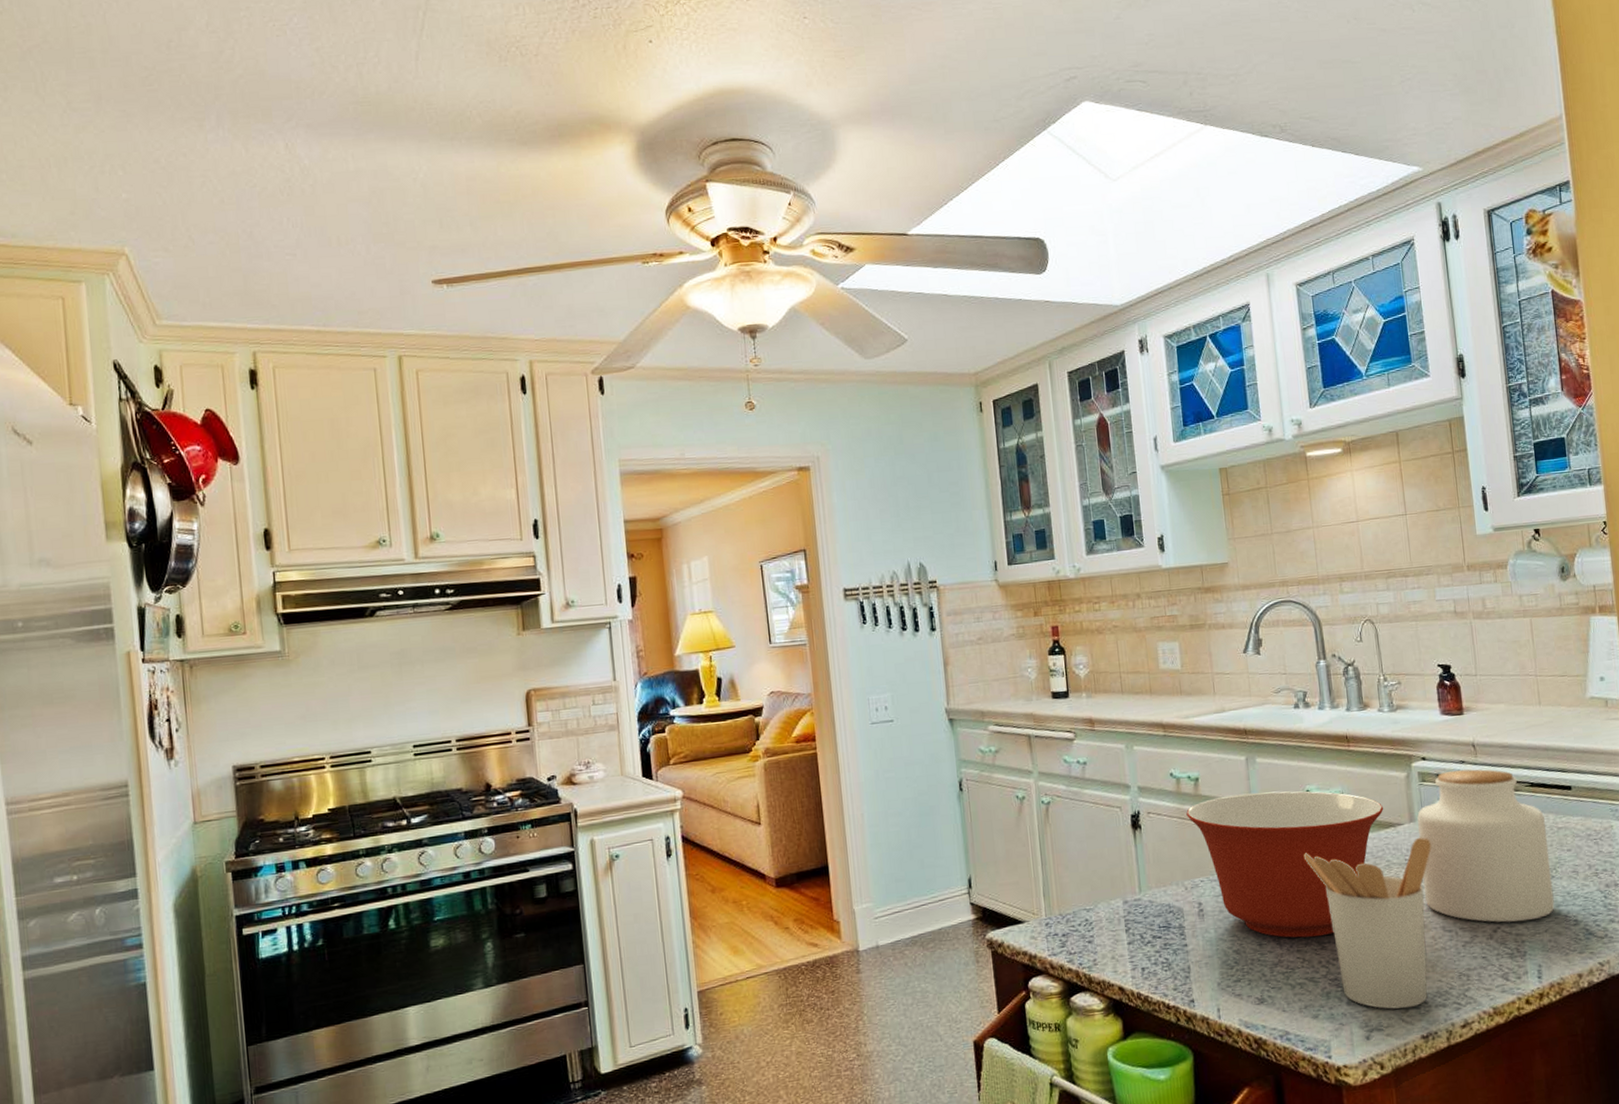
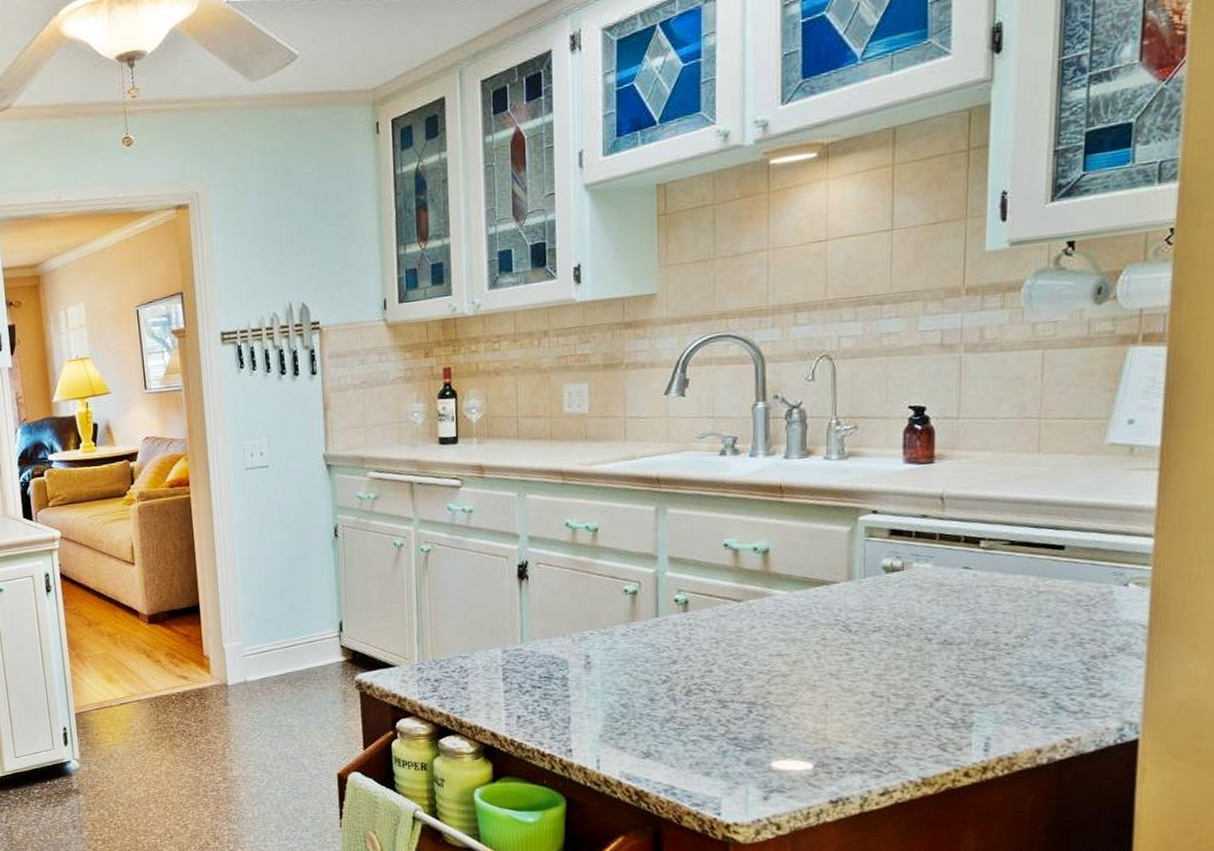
mixing bowl: present [1186,791,1384,938] -> none [581,544,817,696]
utensil holder: present [1303,837,1431,1010] -> none [712,597,871,773]
jar: present [1417,769,1555,923] -> none [854,524,1023,691]

